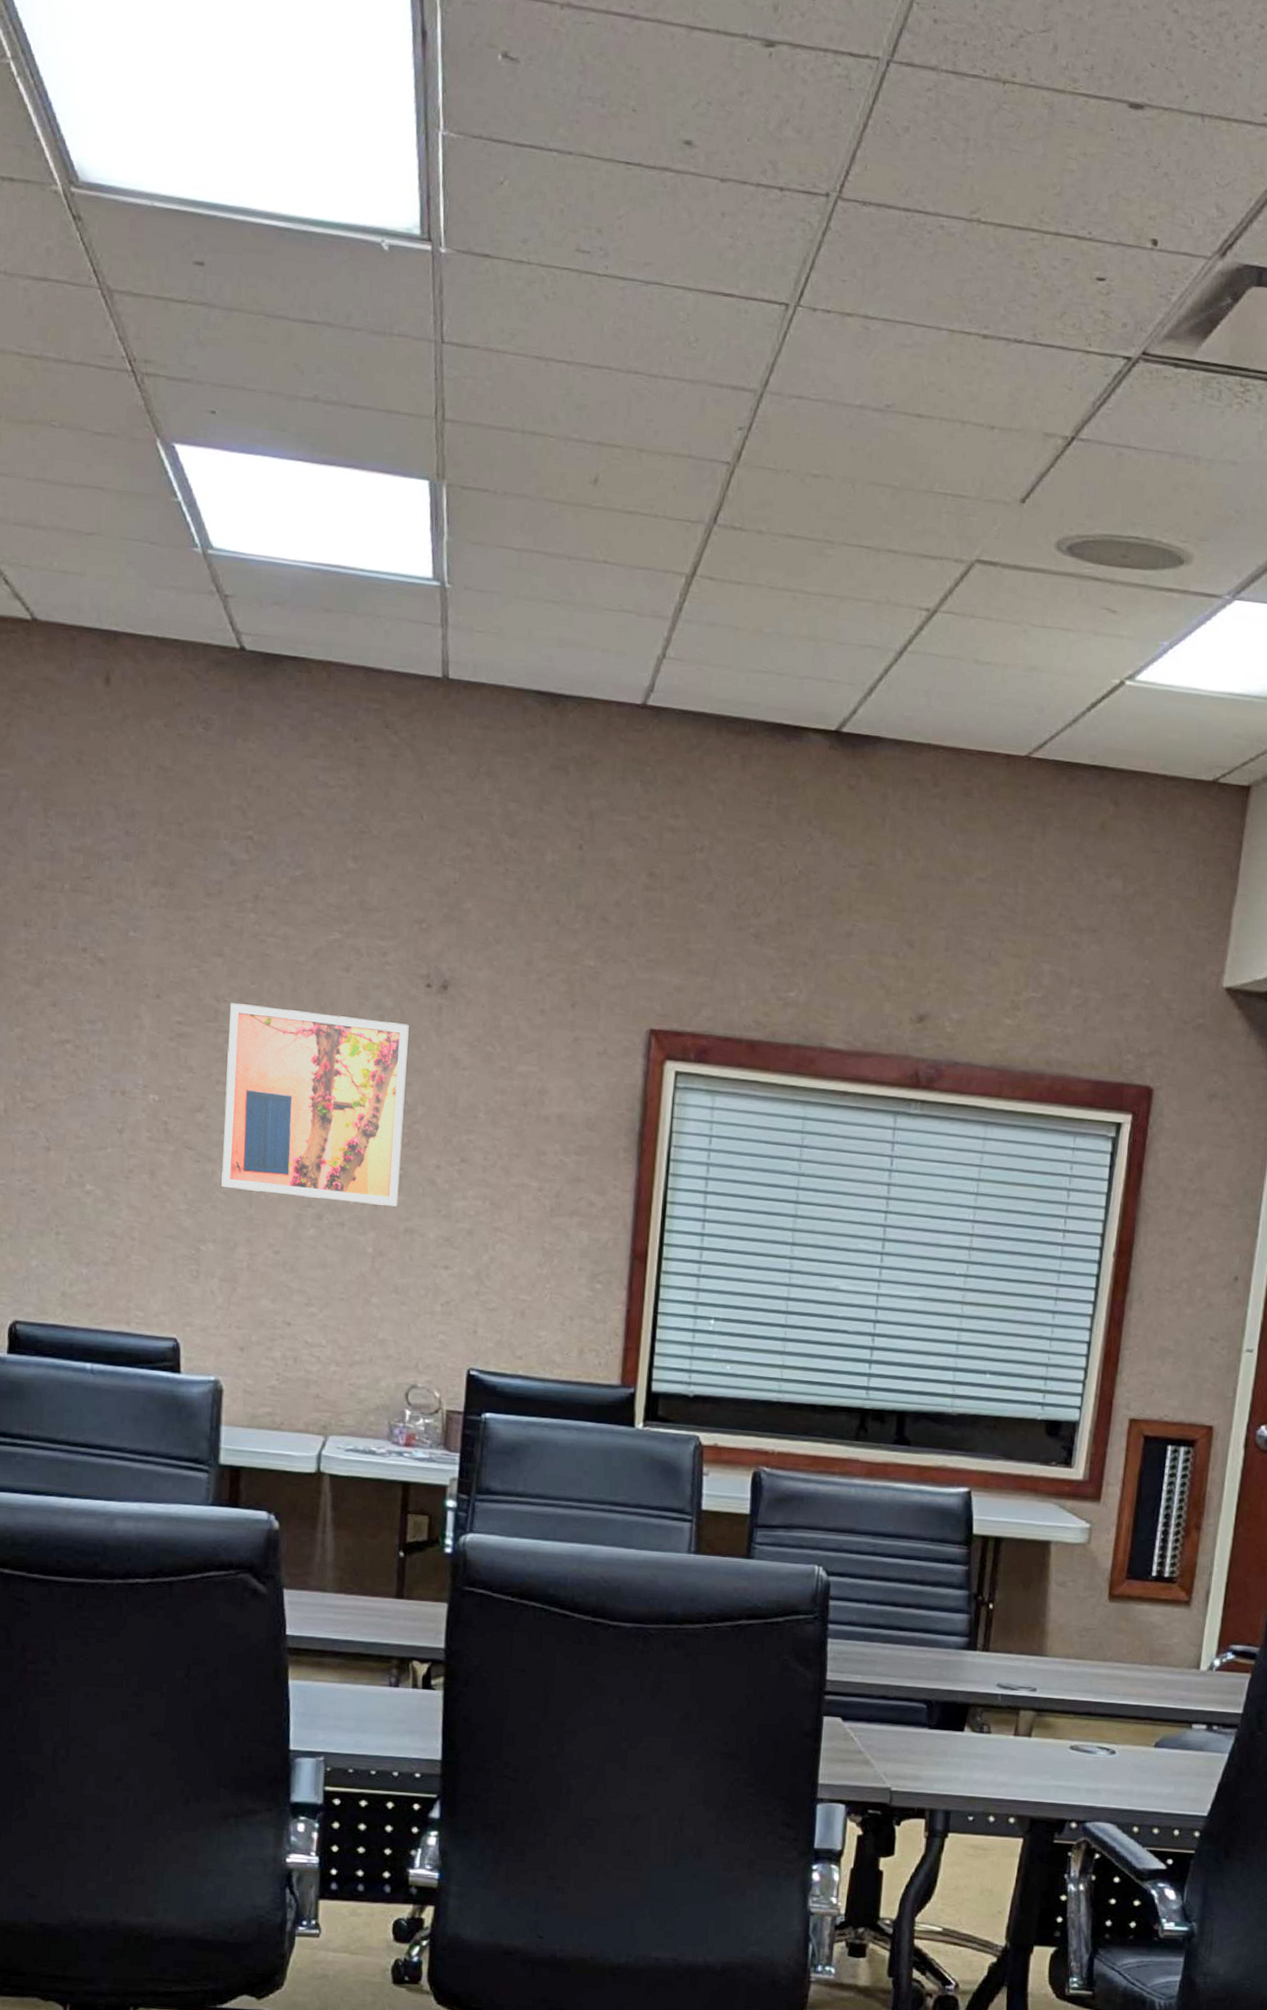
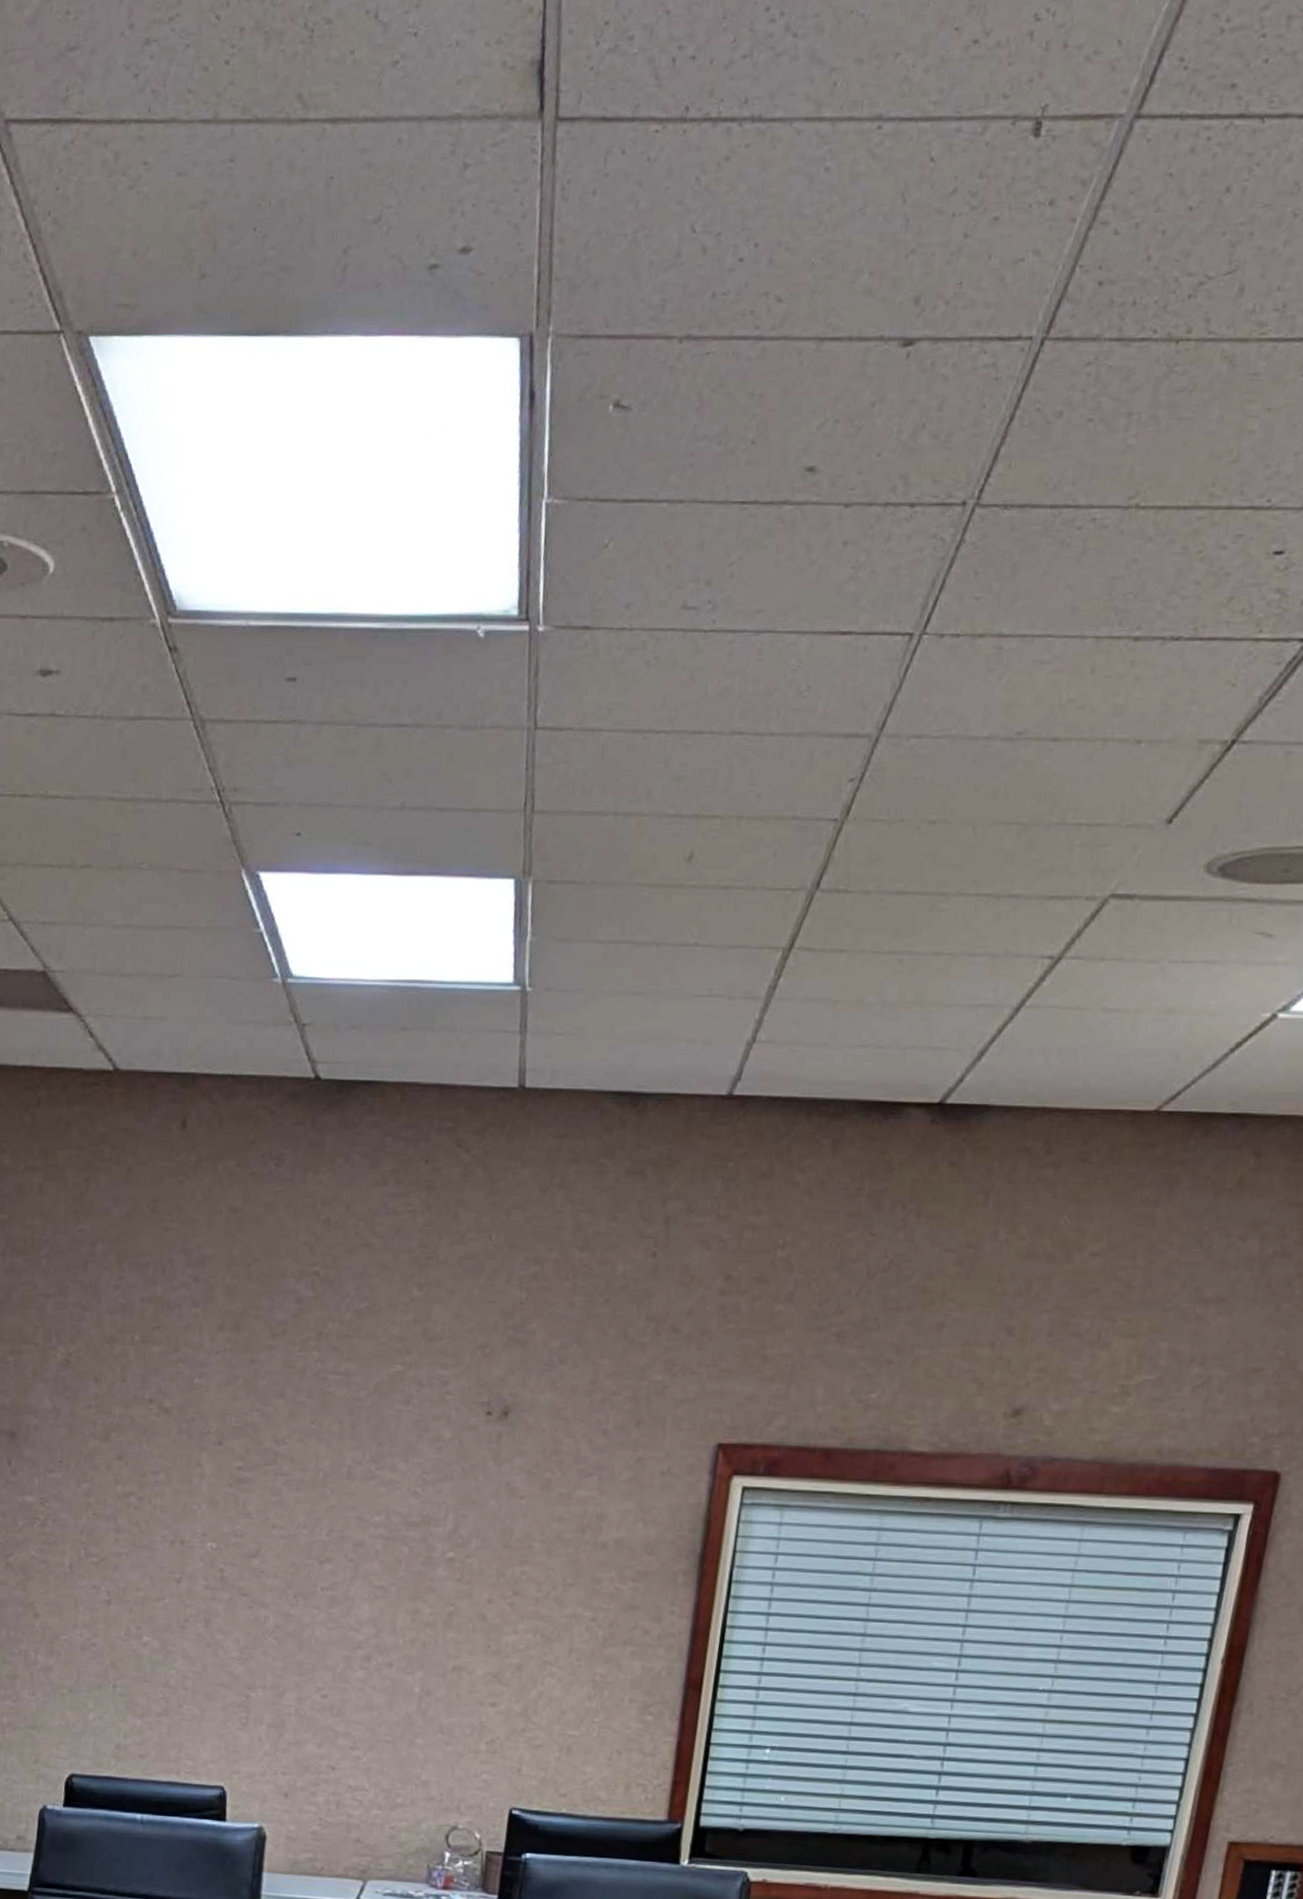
wall art: present [221,1003,409,1207] -> none [273,1445,467,1644]

